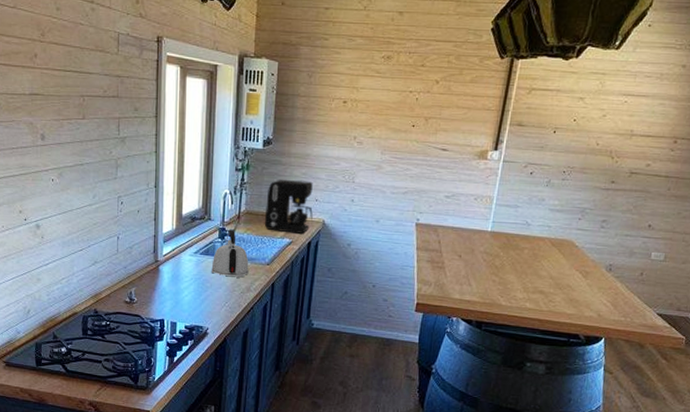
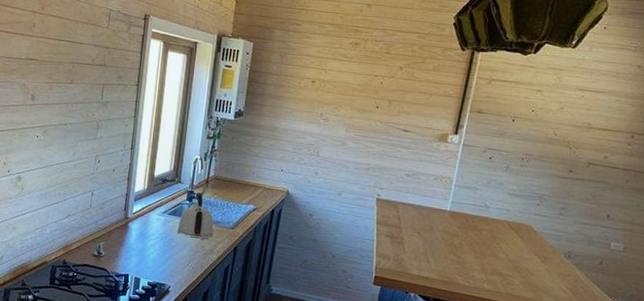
coffee maker: present [264,179,313,234] -> none [230,148,280,201]

